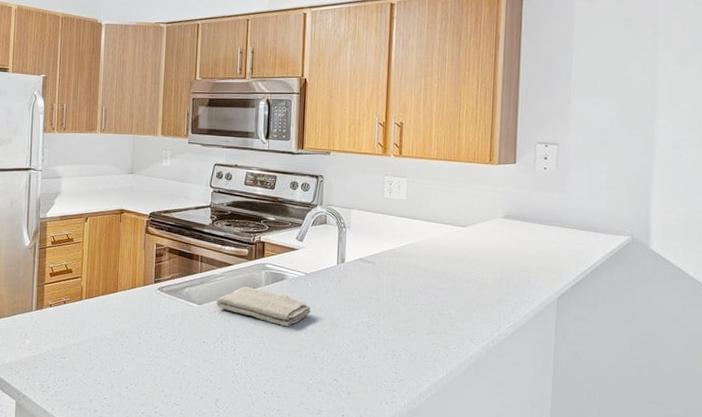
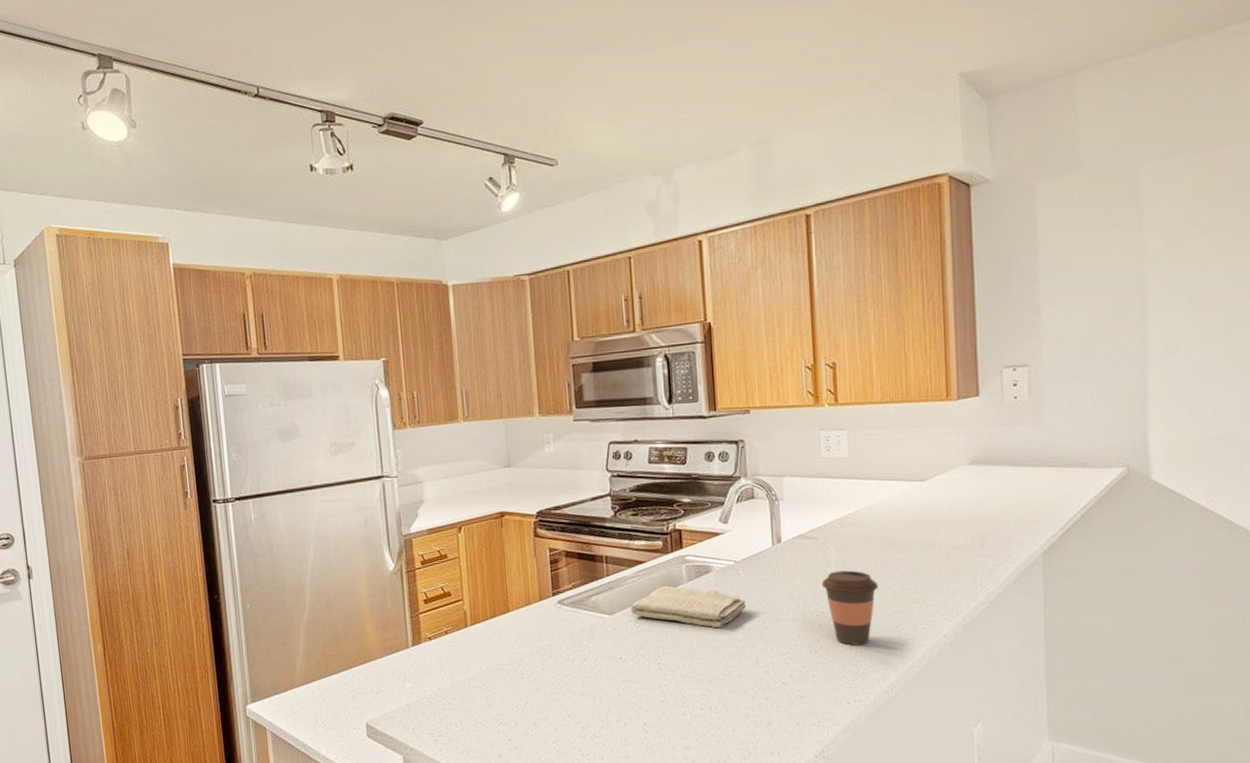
coffee cup: none [374,291,420,356] -> present [821,570,879,646]

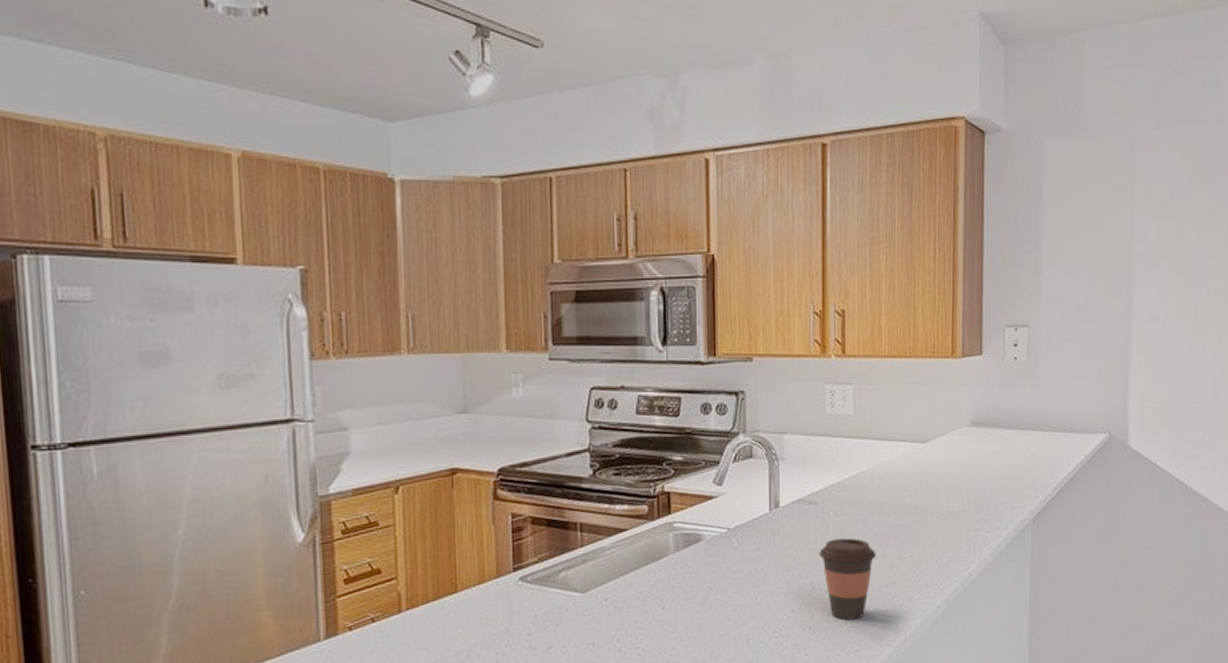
washcloth: present [630,585,746,629] -> none [606,557,738,606]

